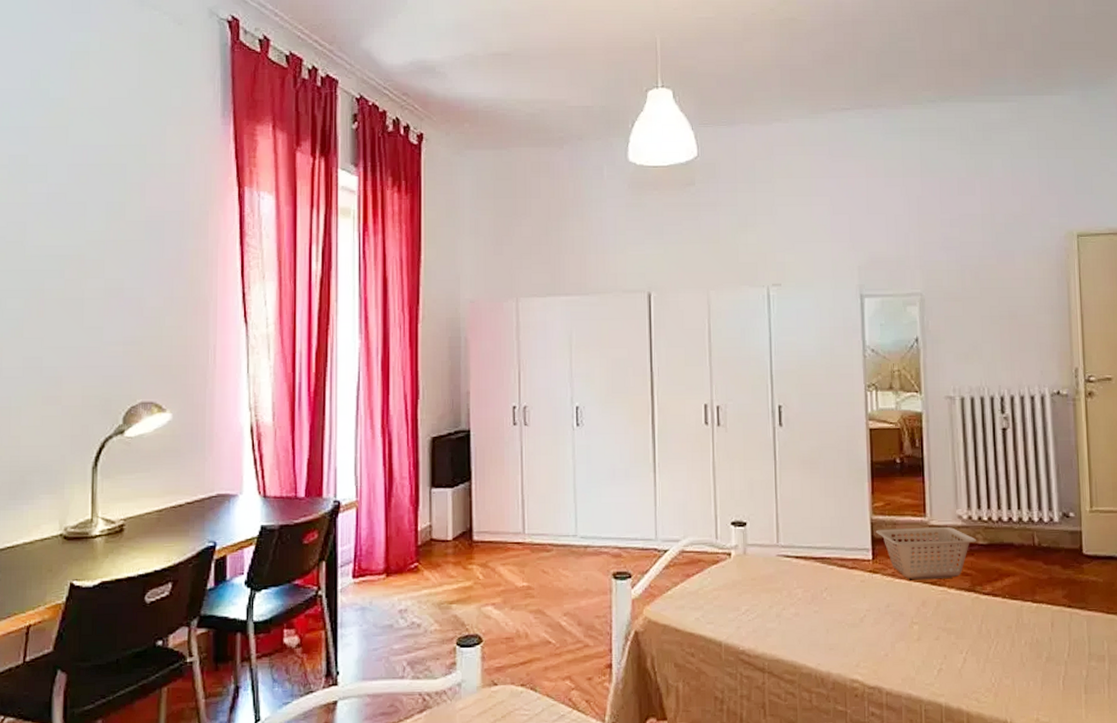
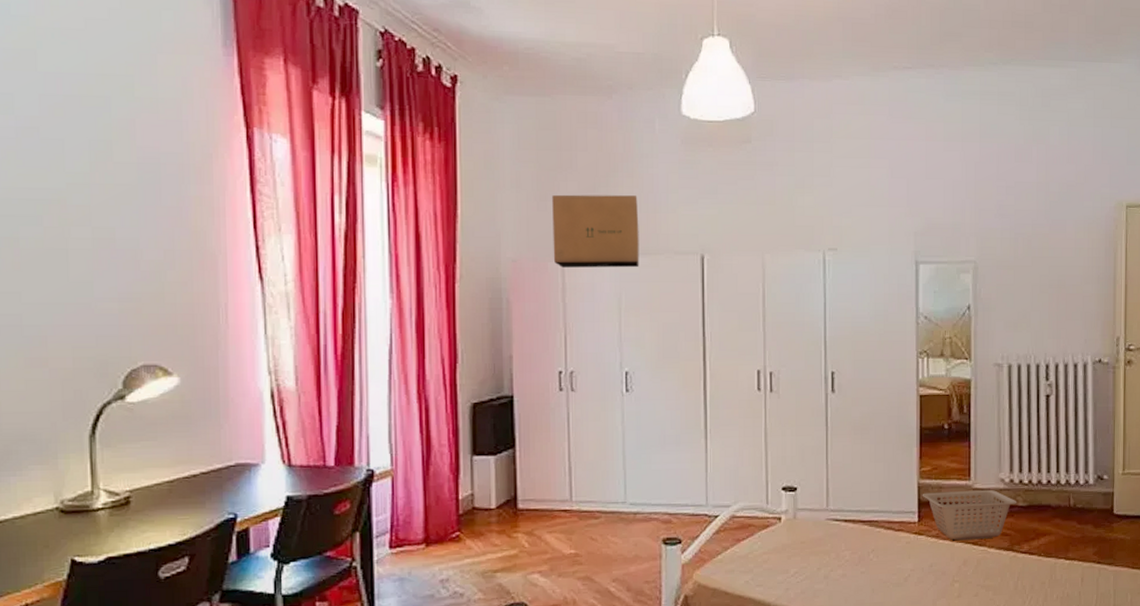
box: none [508,238,589,307] -> present [552,194,639,268]

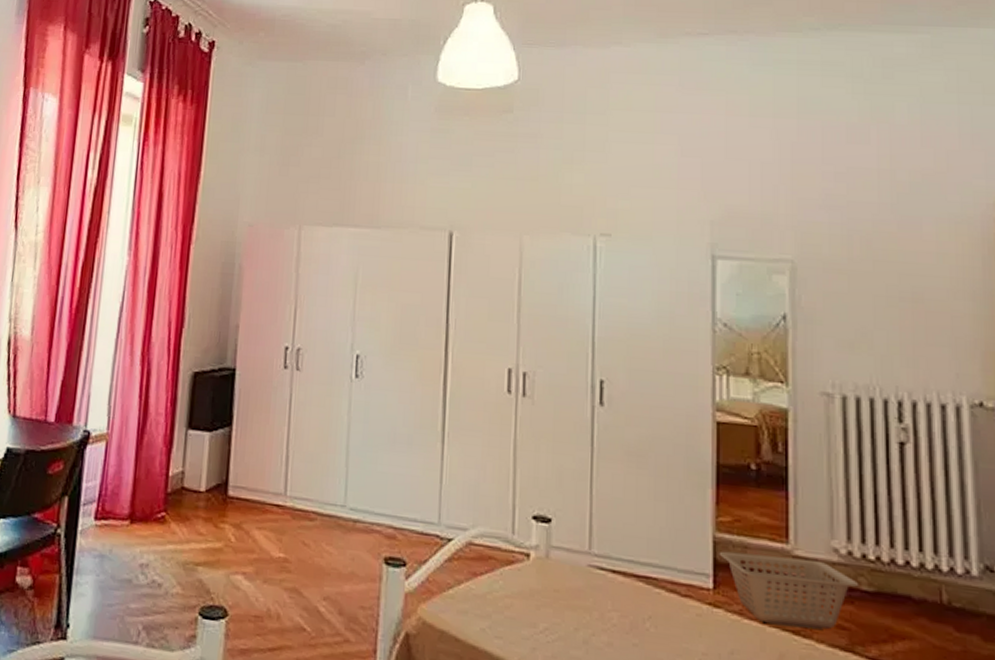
box: present [552,194,639,268] -> none [290,160,384,241]

